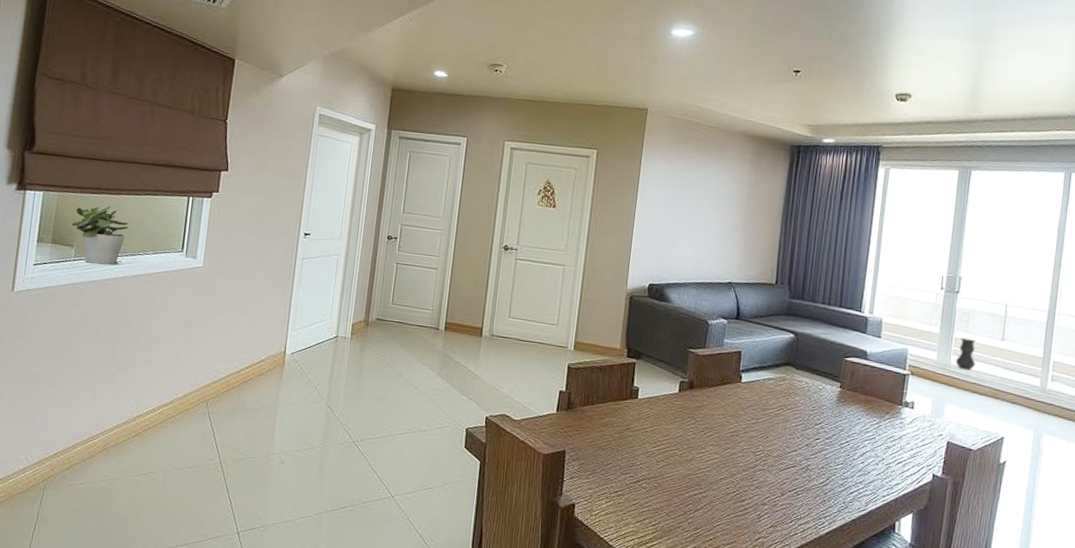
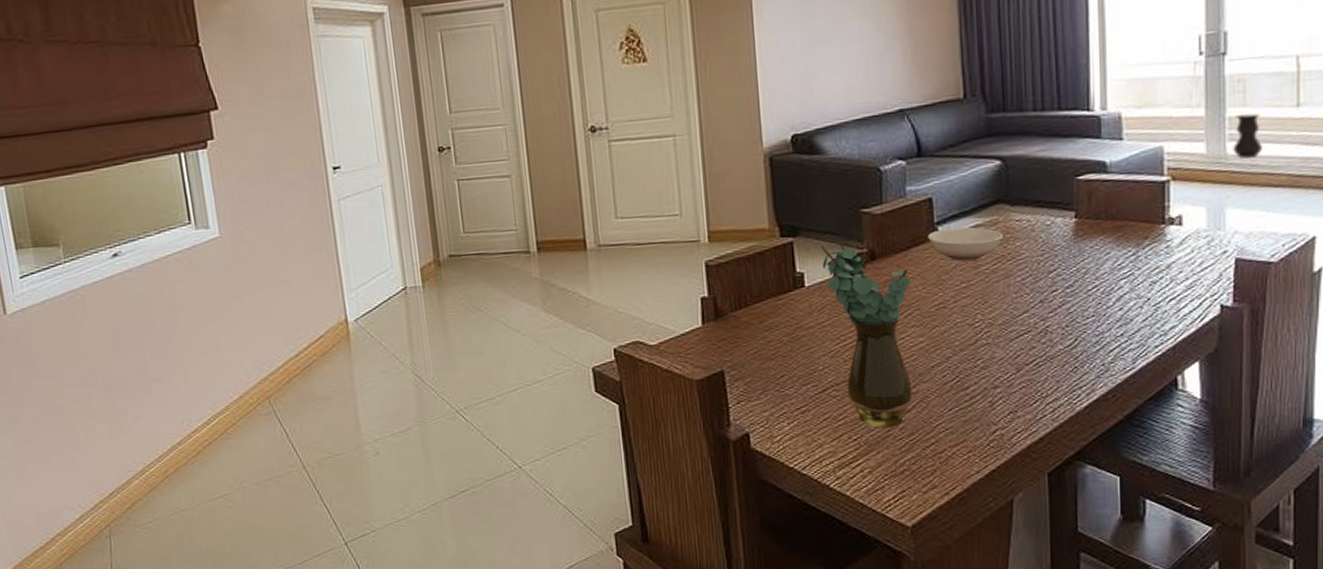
potted plant: present [72,206,129,266] -> none [49,186,118,263]
vase: none [654,370,716,521] -> present [820,242,912,428]
bowl: none [733,376,787,404] -> present [928,227,1003,261]

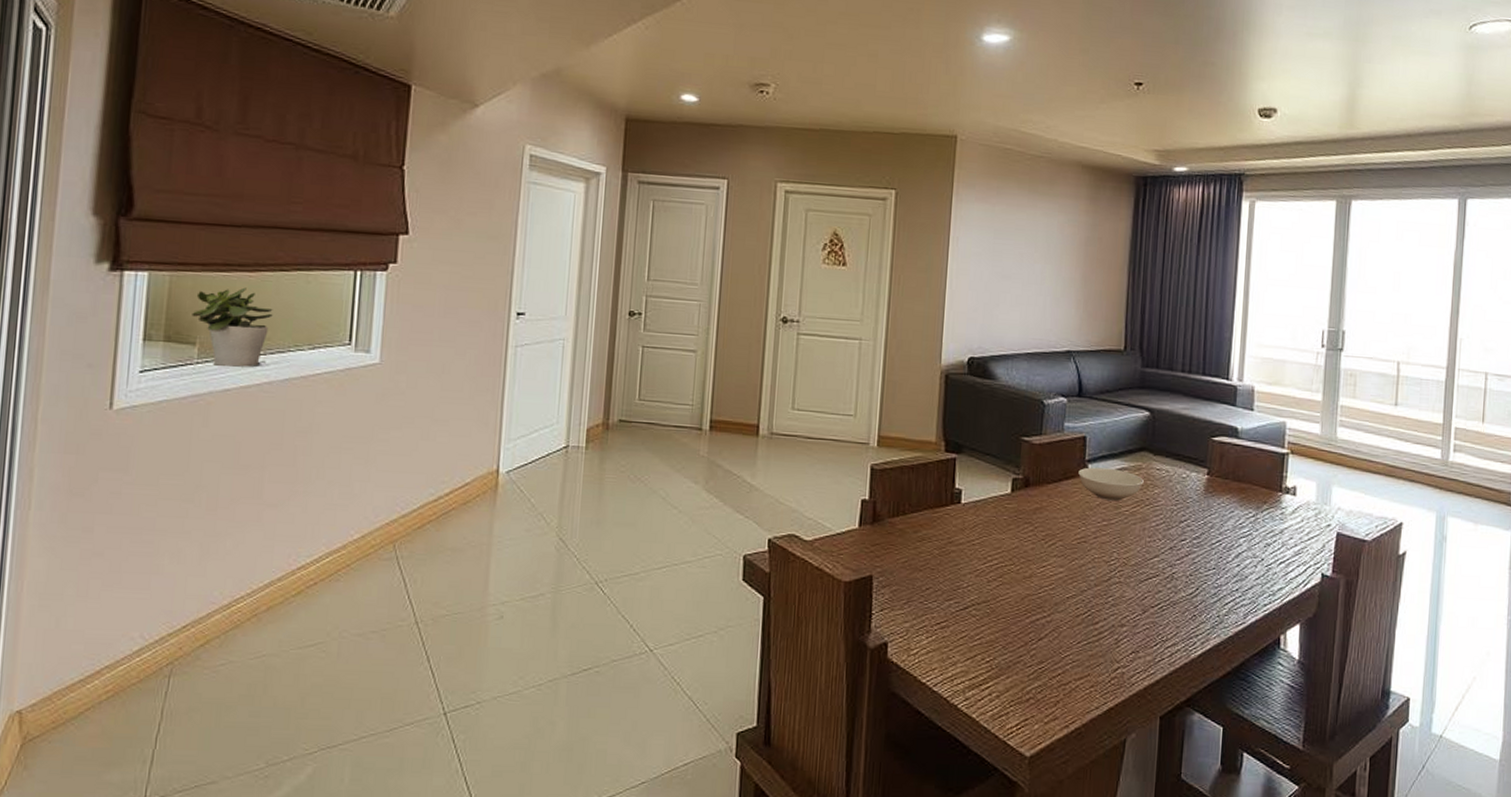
potted plant: none [49,186,118,263] -> present [192,287,273,368]
vase: present [820,242,912,428] -> none [980,466,1058,654]
vase: present [1233,113,1262,159] -> none [1342,404,1366,445]

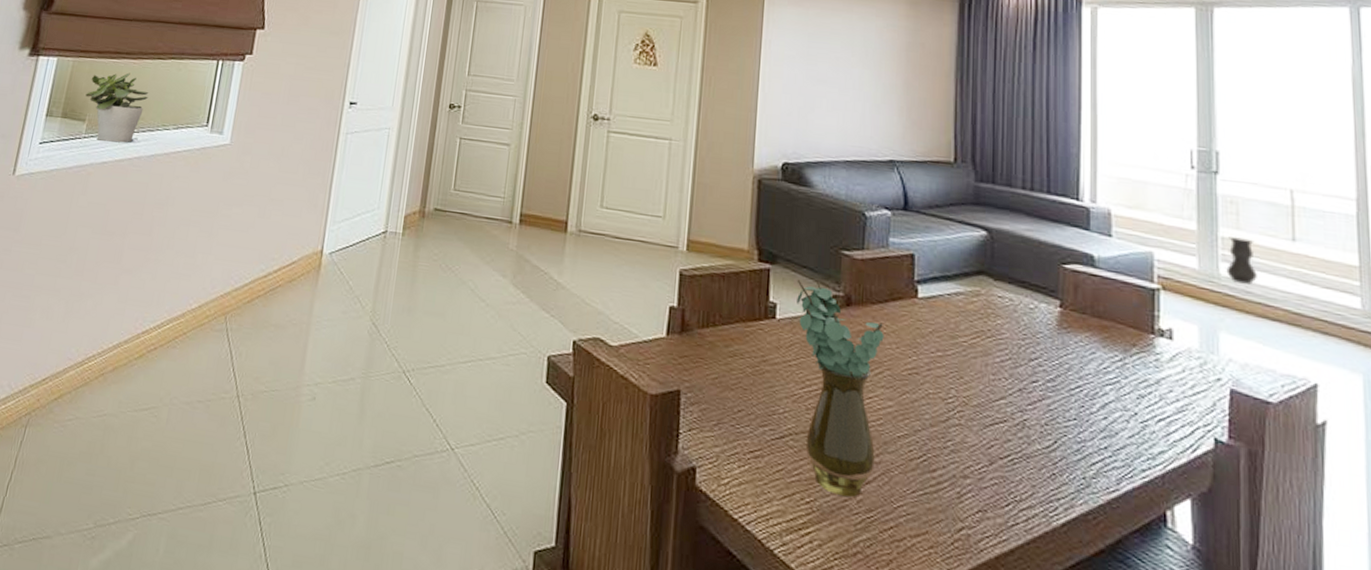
vase: none [980,466,1058,654] -> present [797,279,884,497]
bowl: present [1078,467,1144,501] -> none [907,289,983,330]
vase: none [1342,404,1366,445] -> present [1226,236,1257,285]

